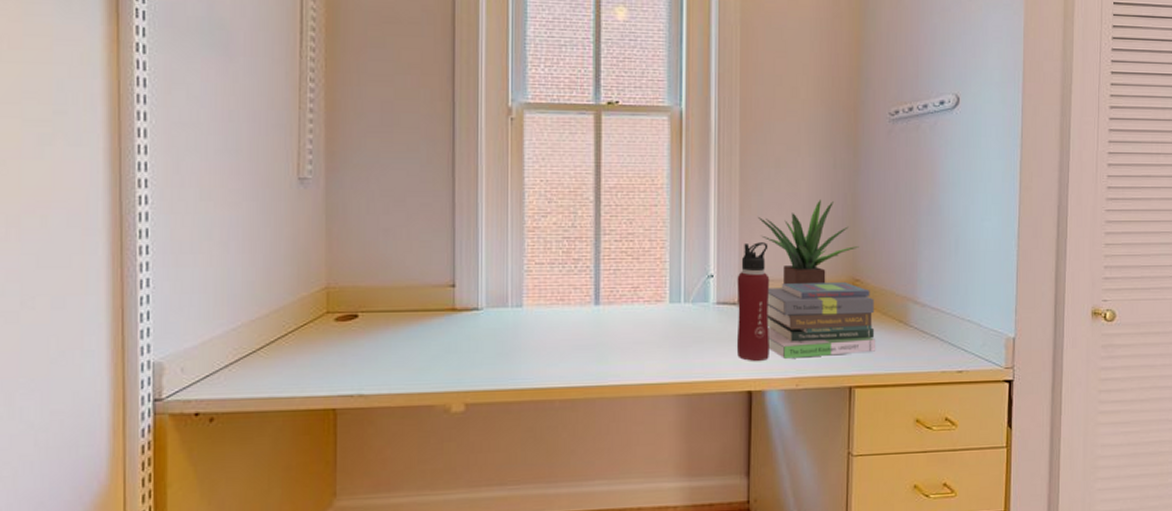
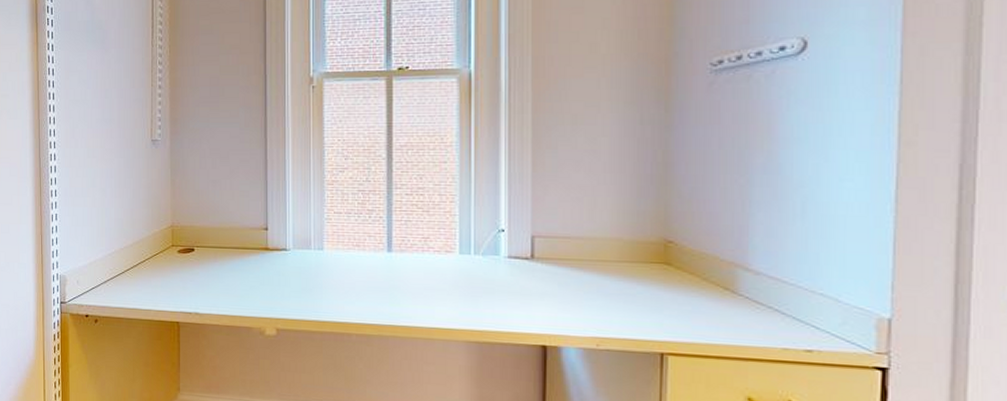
water bottle: present [736,242,770,362] -> none [529,199,566,318]
potted plant: present [757,200,859,285] -> none [552,157,673,244]
books: present [766,281,876,359] -> none [562,241,695,320]

